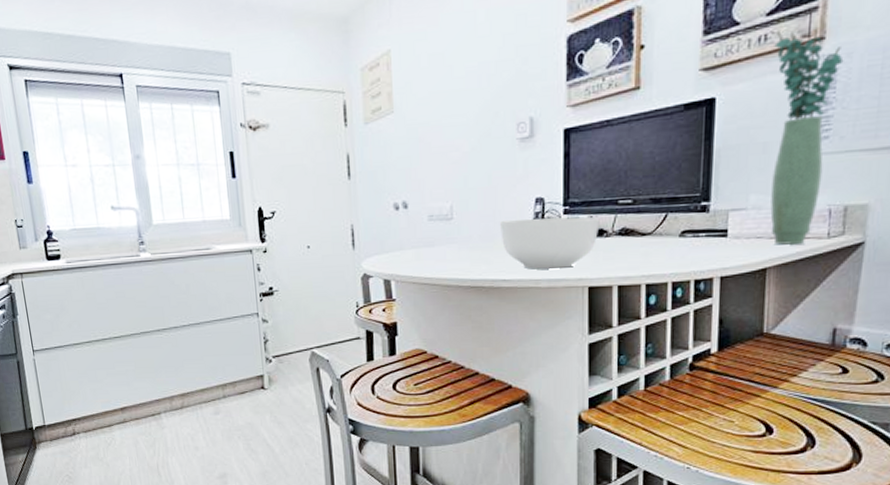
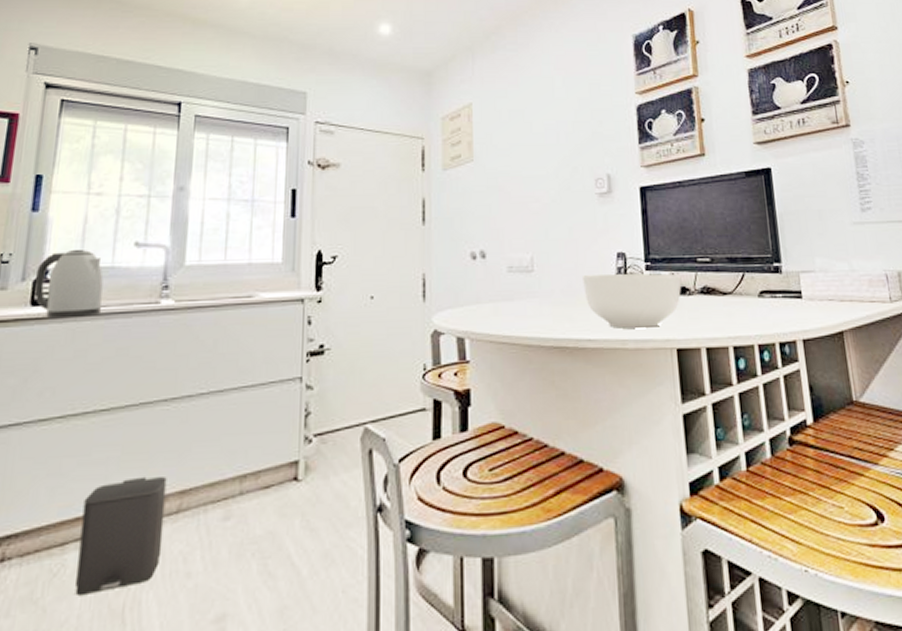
kettle: none [43,213,99,270] -> present [34,249,104,319]
pedal bin: none [117,384,176,457] -> present [75,476,167,595]
vase: present [770,28,844,245] -> none [811,117,875,308]

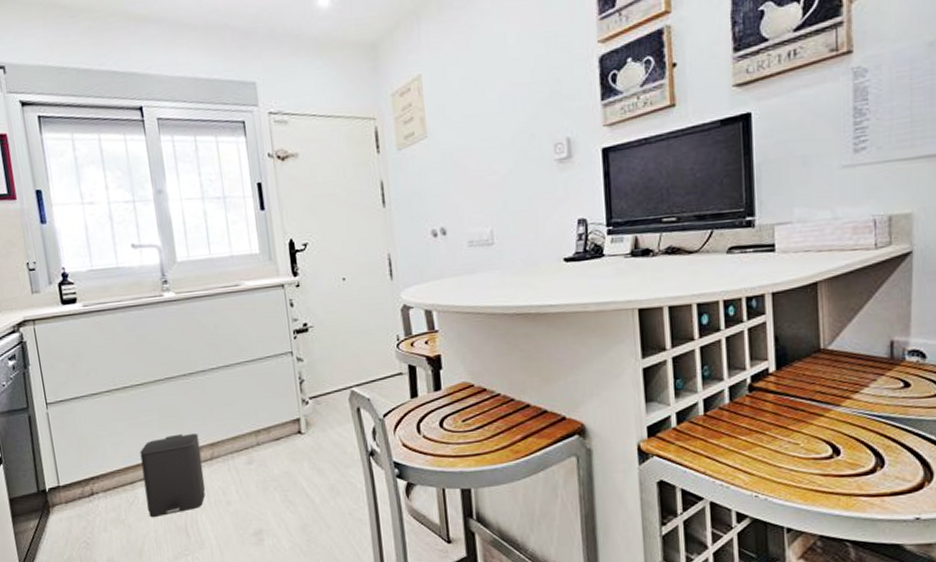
kettle: present [34,249,104,319] -> none [58,254,118,315]
bowl: present [583,273,682,330] -> none [543,236,645,293]

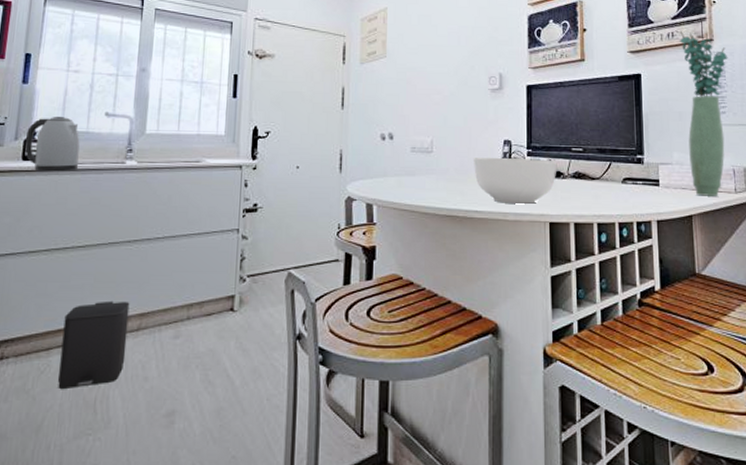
kettle: none [58,254,118,315] -> present [24,116,80,172]
bowl: none [543,236,645,293] -> present [474,157,557,205]
vase: none [804,42,873,258] -> present [679,31,728,196]

